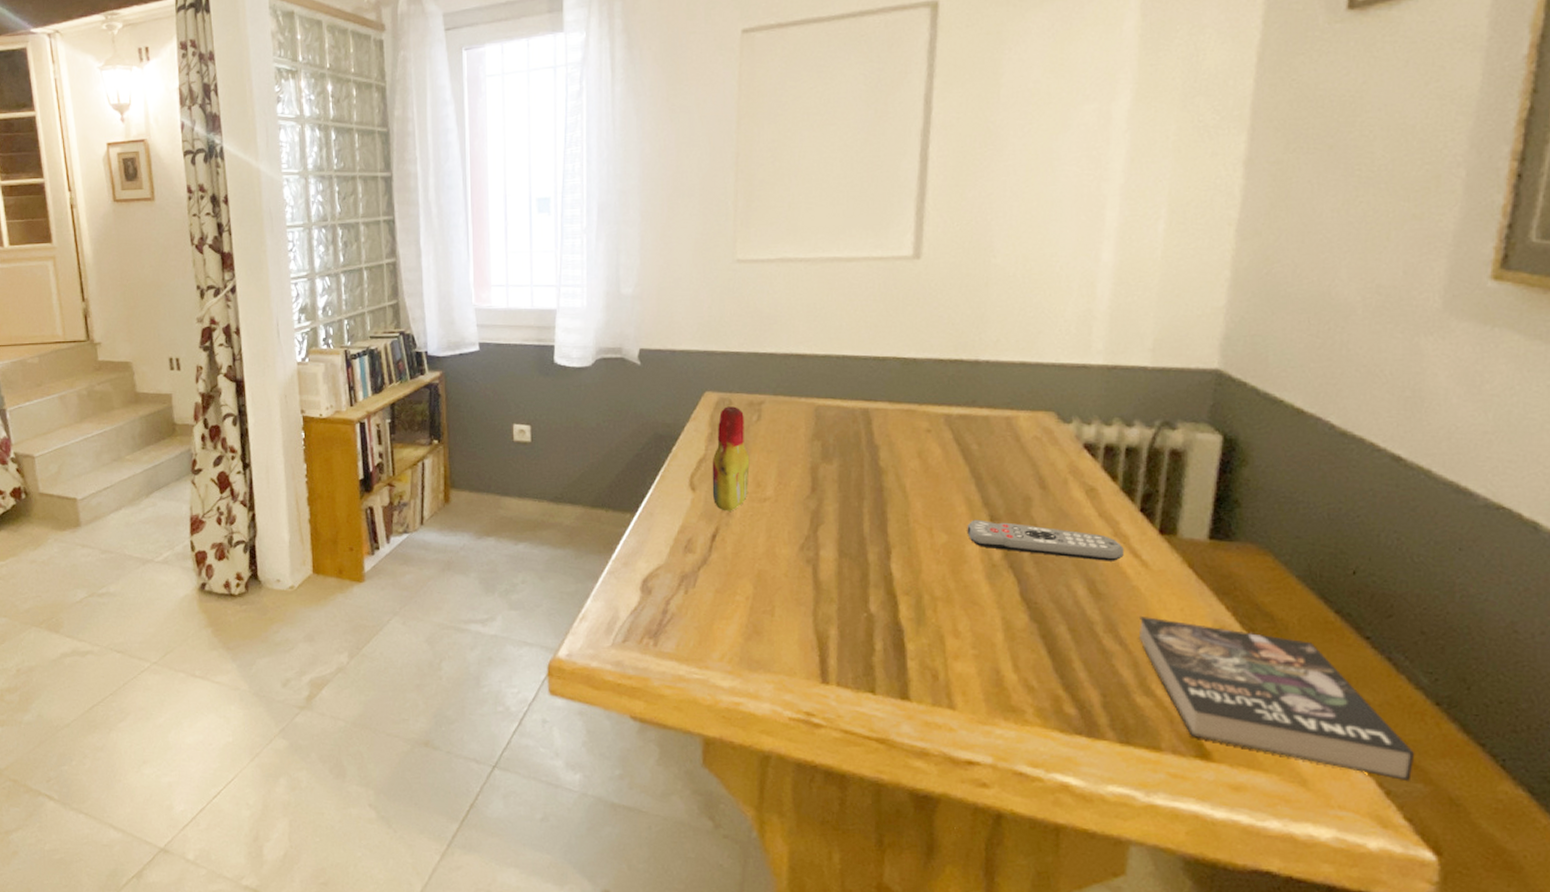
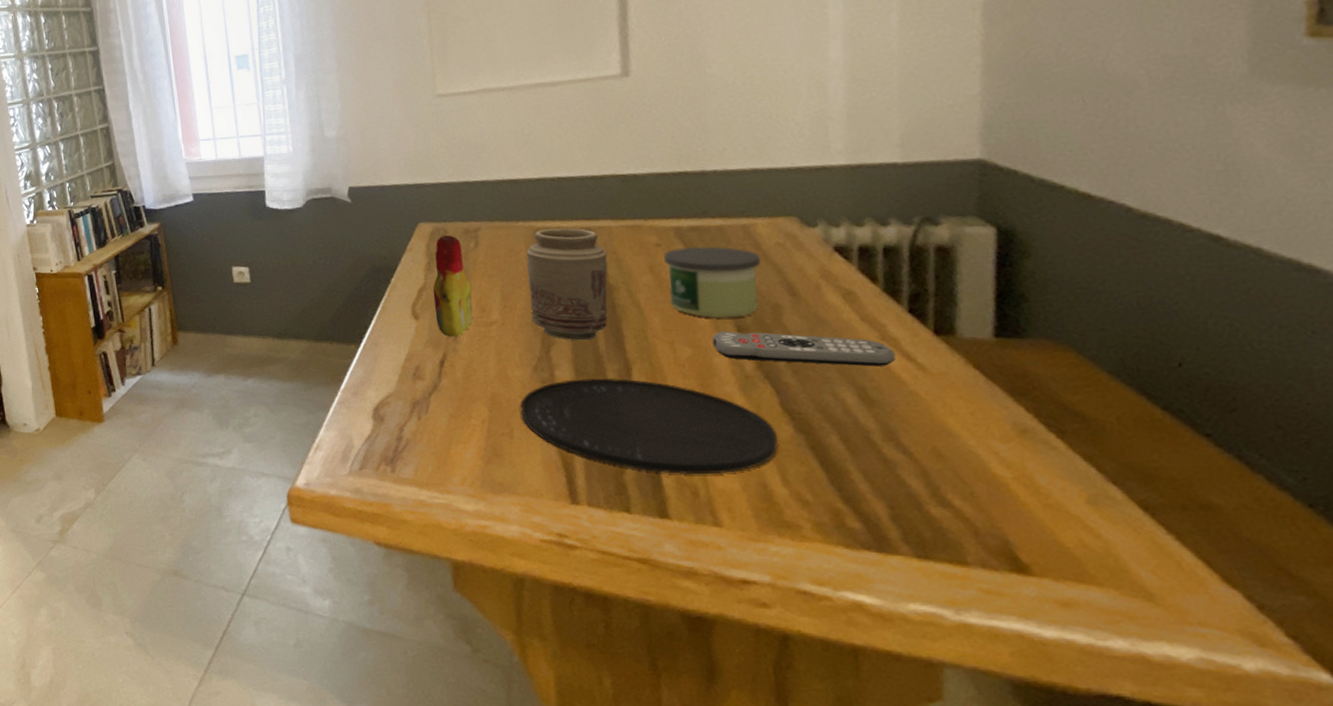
plate: none [784,560,1015,658] -> present [520,378,779,474]
vase: none [803,407,881,522] -> present [526,228,608,341]
candle: none [933,434,1018,507] -> present [664,246,761,318]
book: present [1140,615,1415,782] -> none [923,421,1290,594]

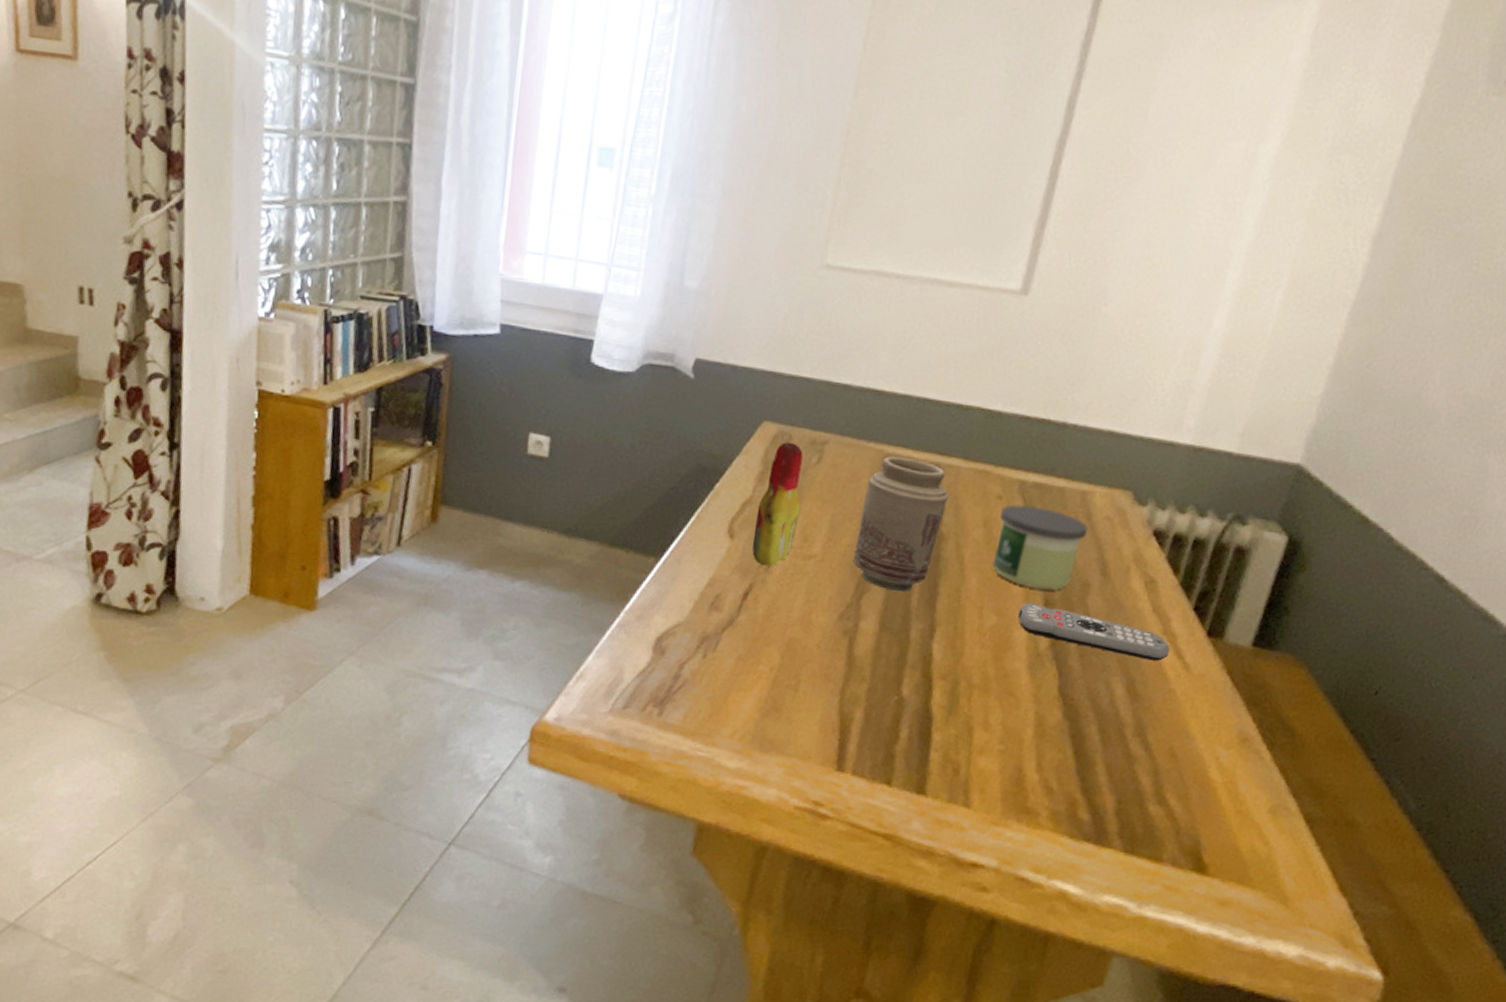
plate: present [520,378,779,474] -> none [812,633,1047,754]

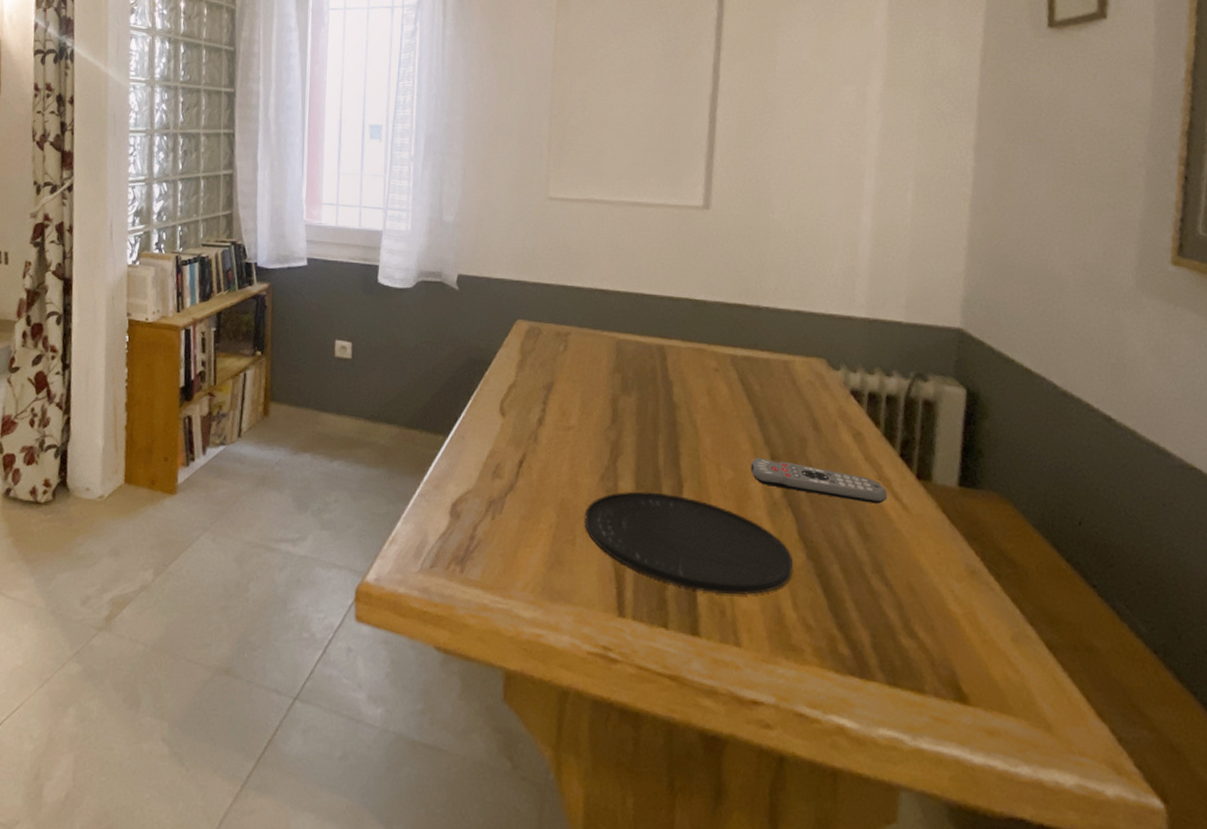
bottle: present [752,442,803,567] -> none [520,335,556,438]
plate: none [812,633,1047,754] -> present [584,491,794,595]
vase: present [852,456,950,593] -> none [604,342,675,454]
candle: present [992,504,1088,591] -> none [720,375,794,446]

